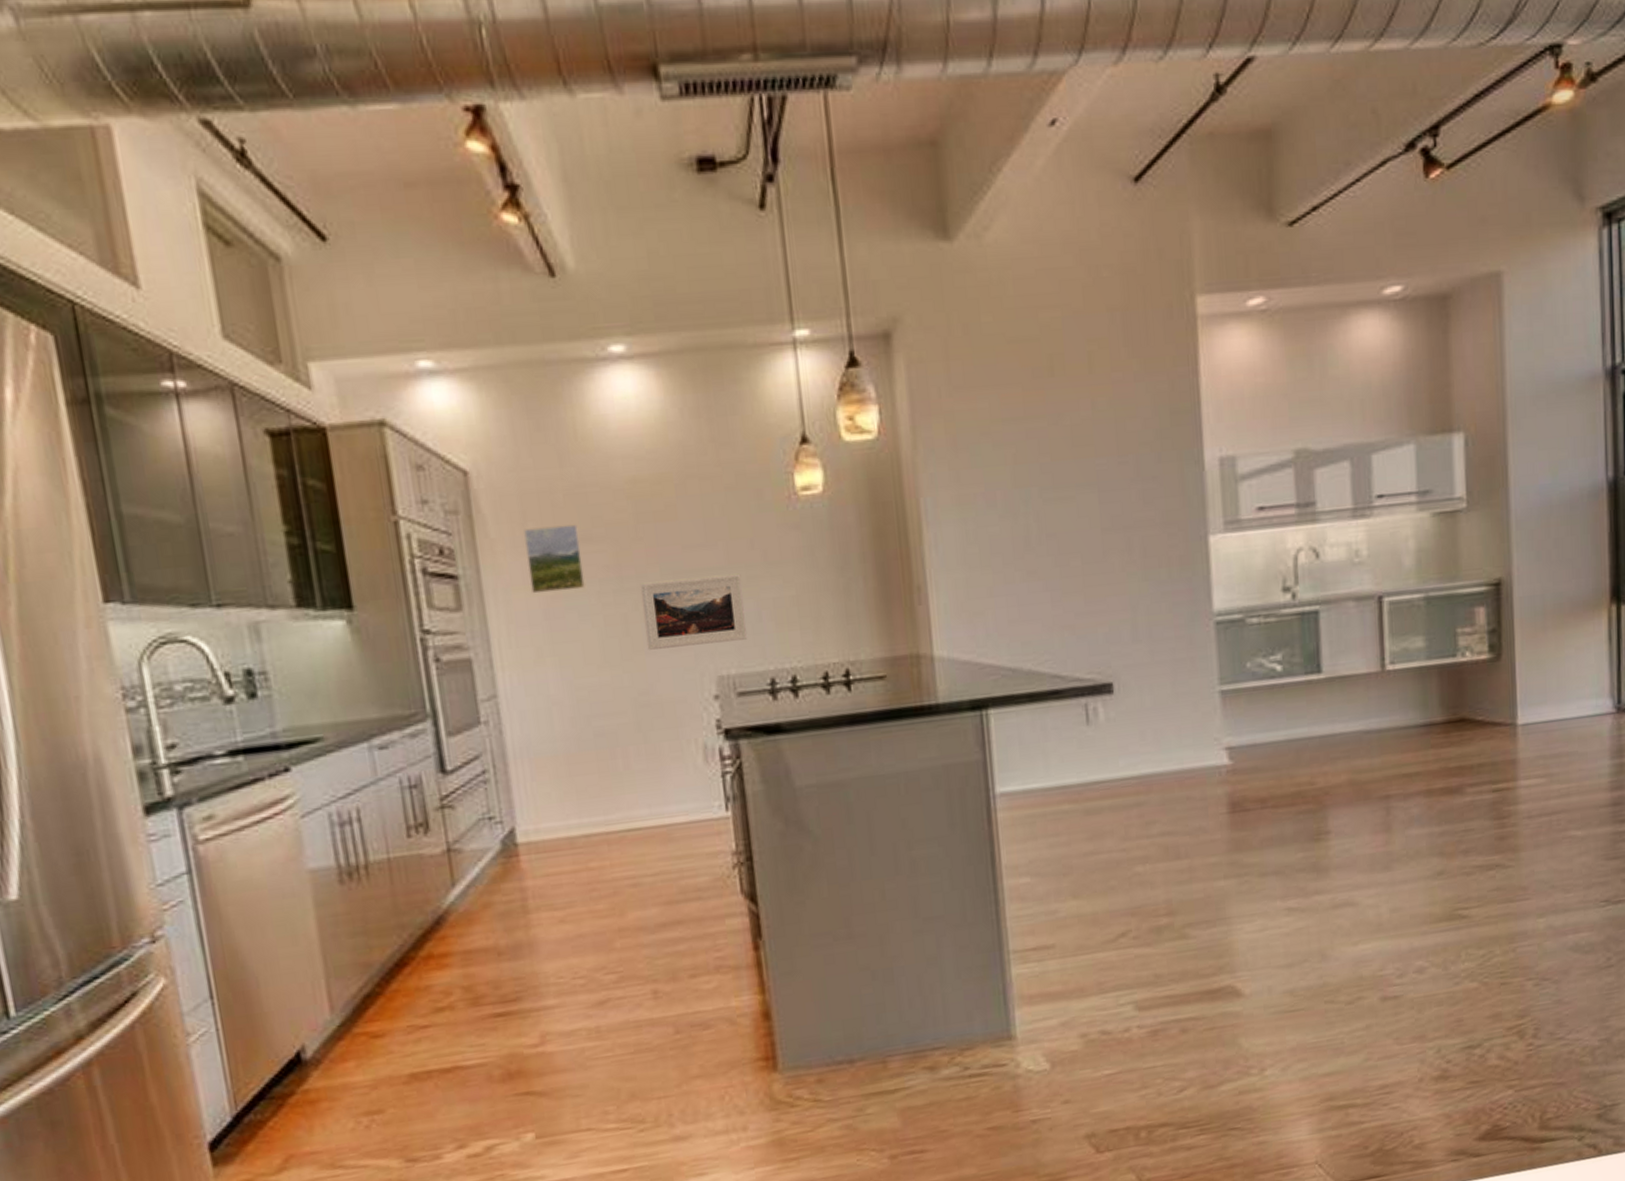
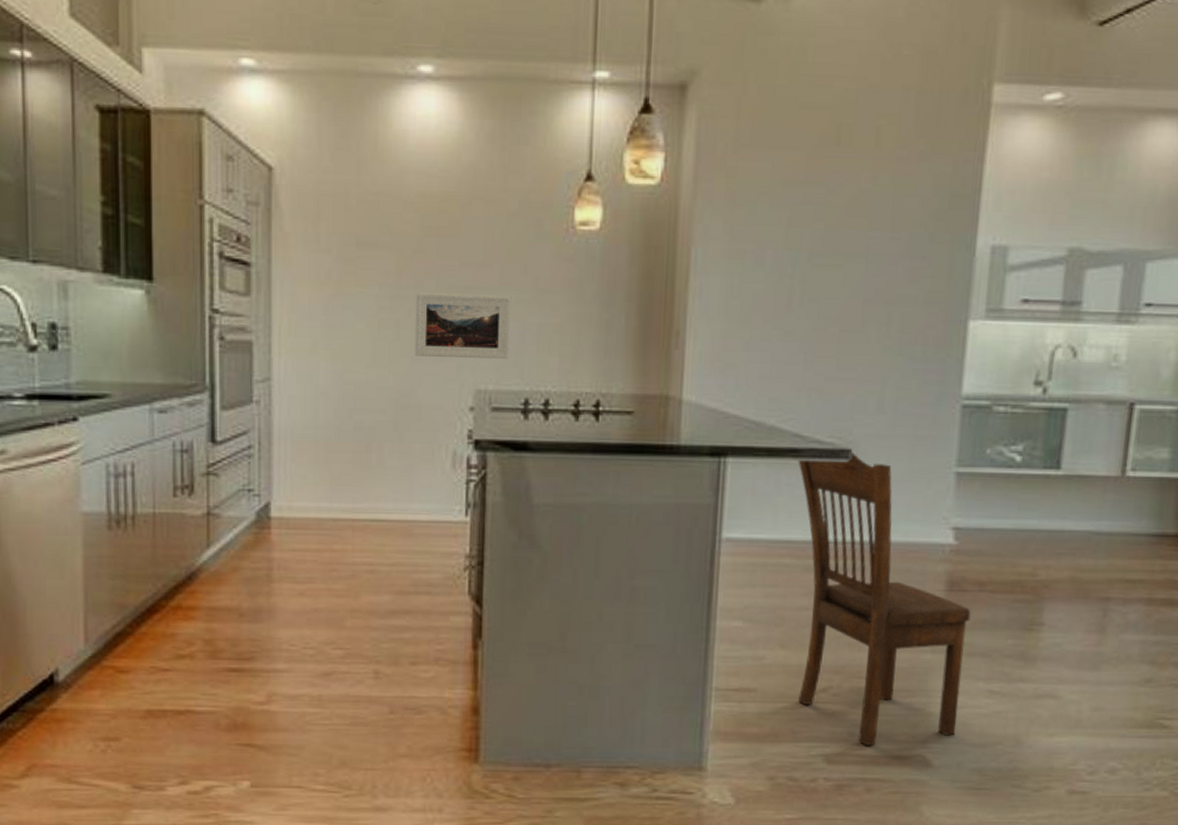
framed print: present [524,524,585,594] -> none [316,227,366,291]
dining chair: none [1061,683,1261,986] -> present [798,449,971,746]

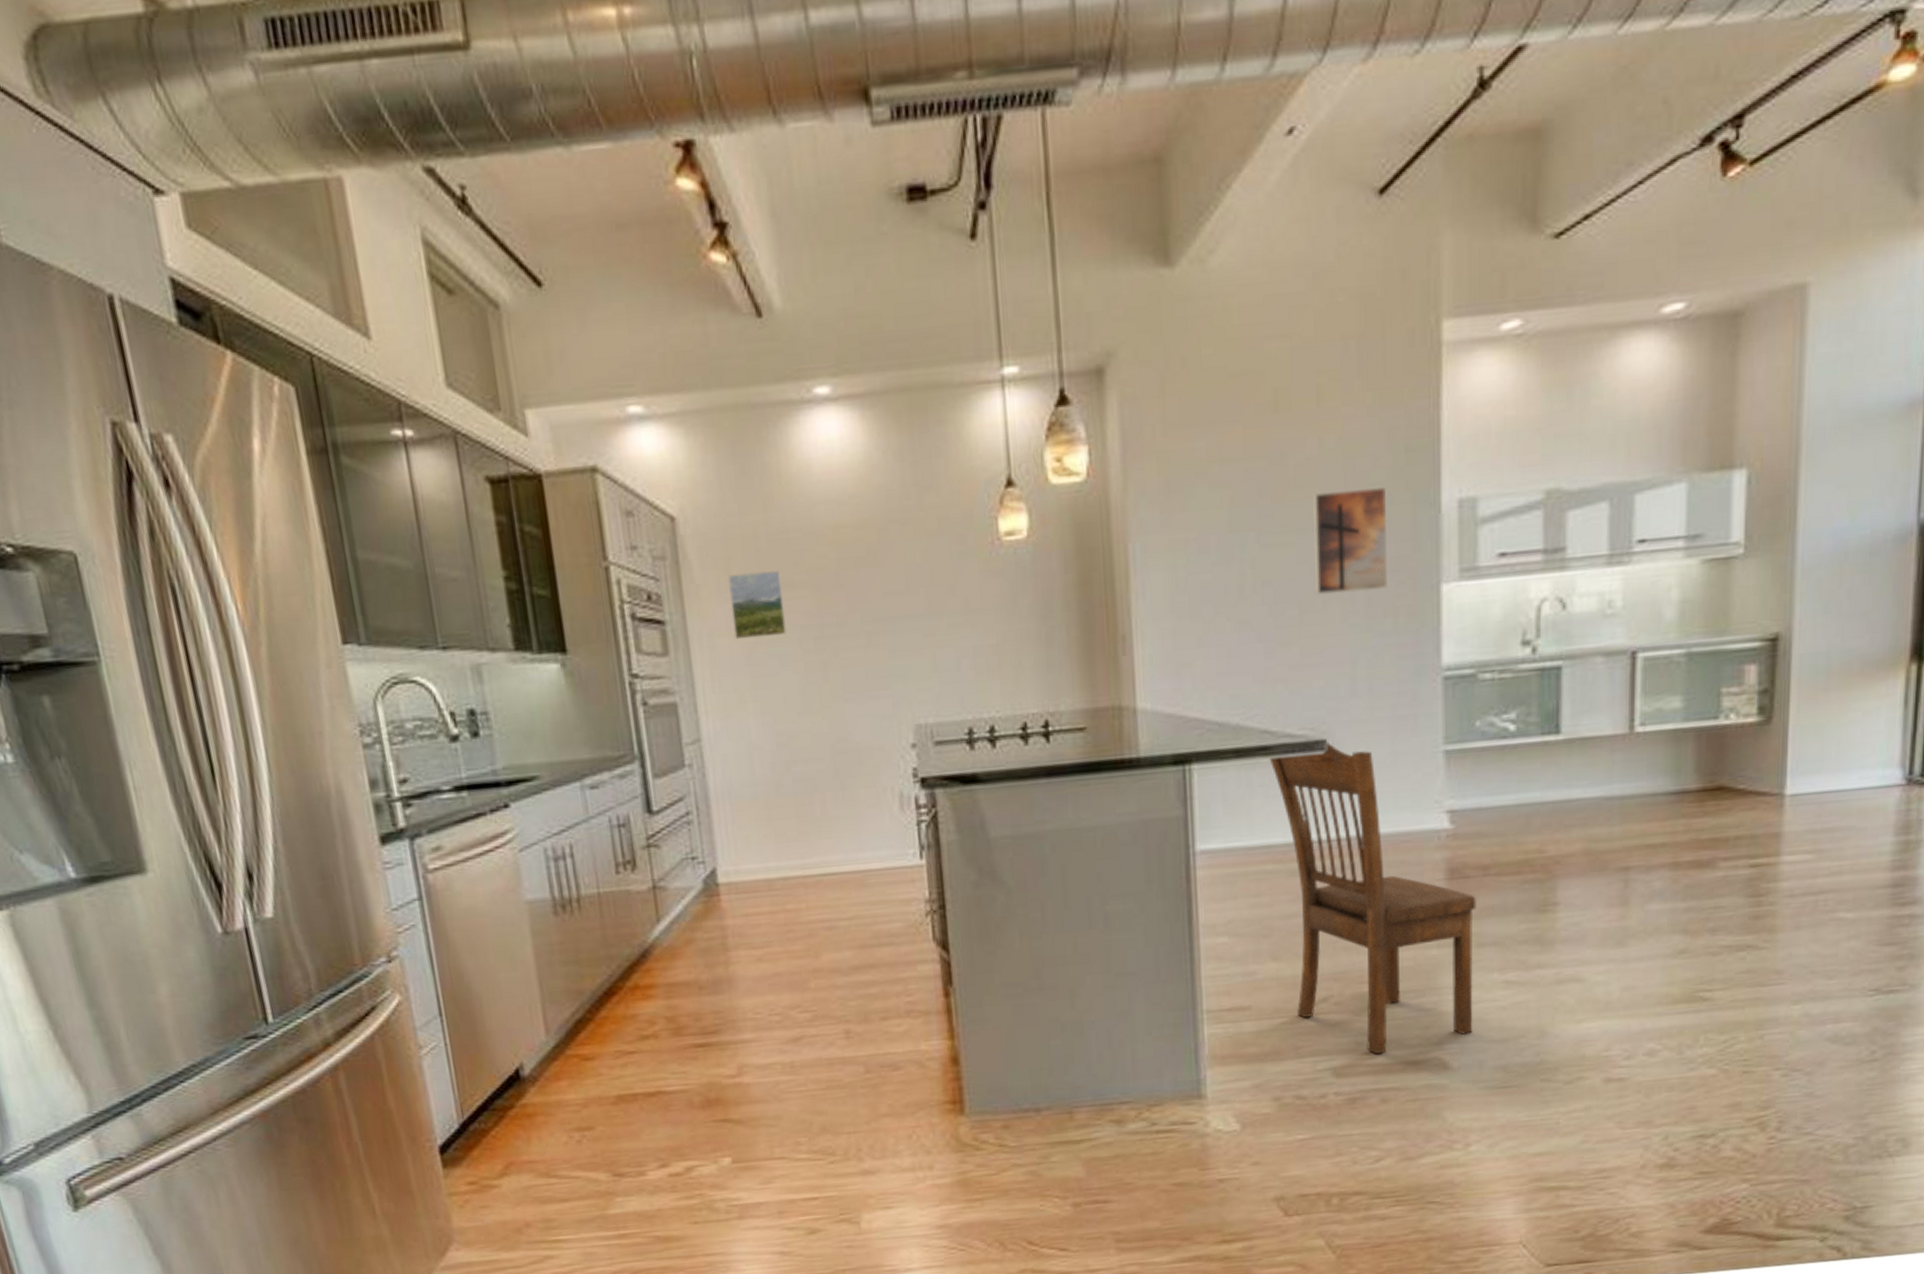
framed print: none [316,227,366,291] -> present [728,570,787,640]
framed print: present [414,293,511,360] -> none [840,621,947,697]
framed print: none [856,223,929,319] -> present [1313,487,1388,596]

